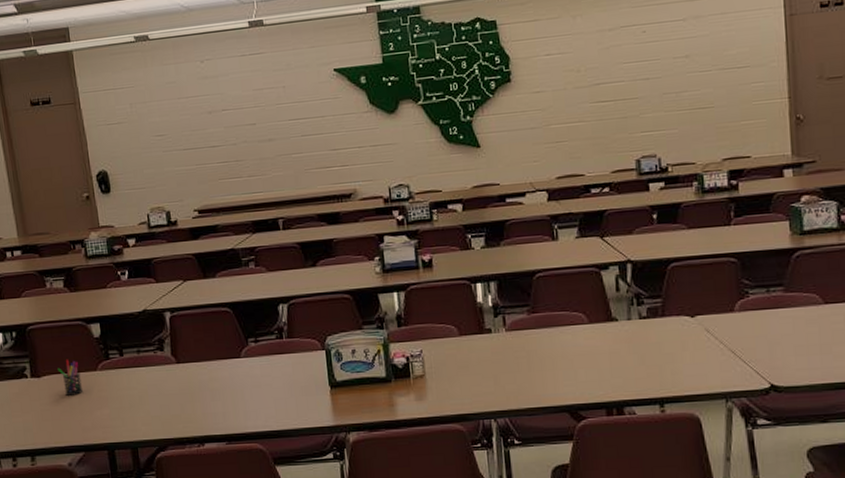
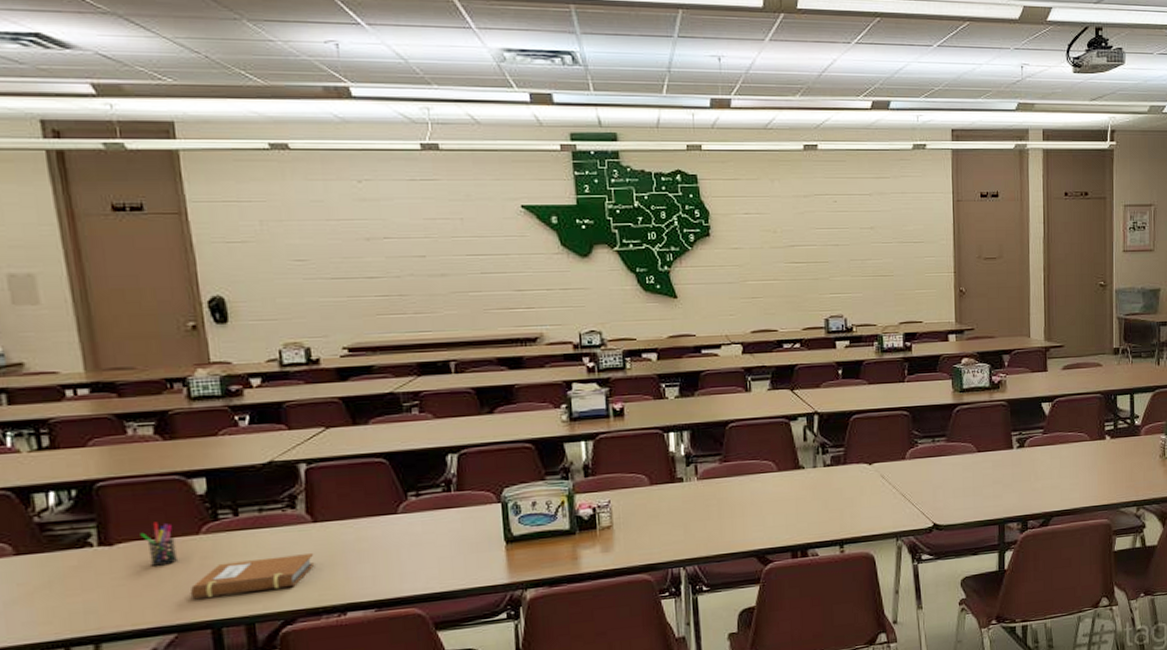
notebook: none [92,390,180,424] -> present [190,553,315,599]

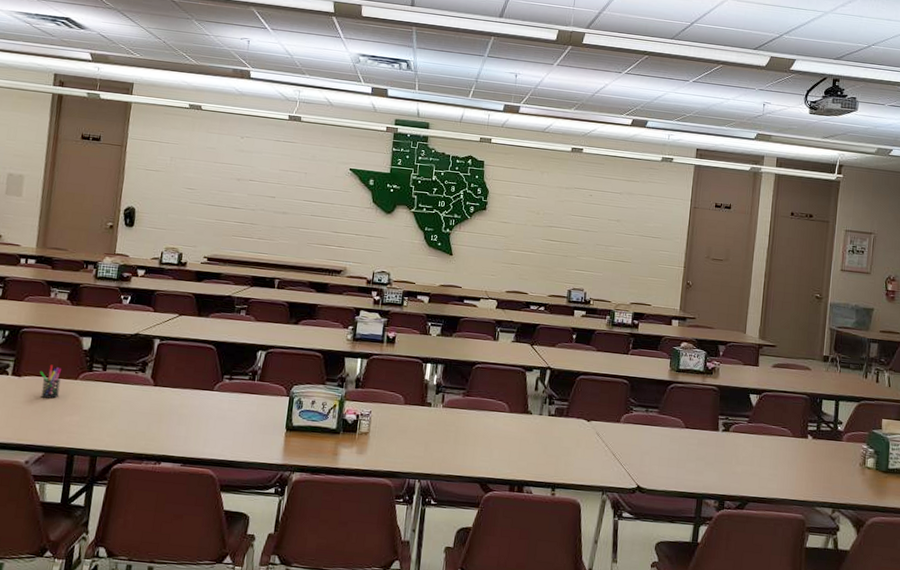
notebook: present [190,553,315,599] -> none [60,405,149,434]

